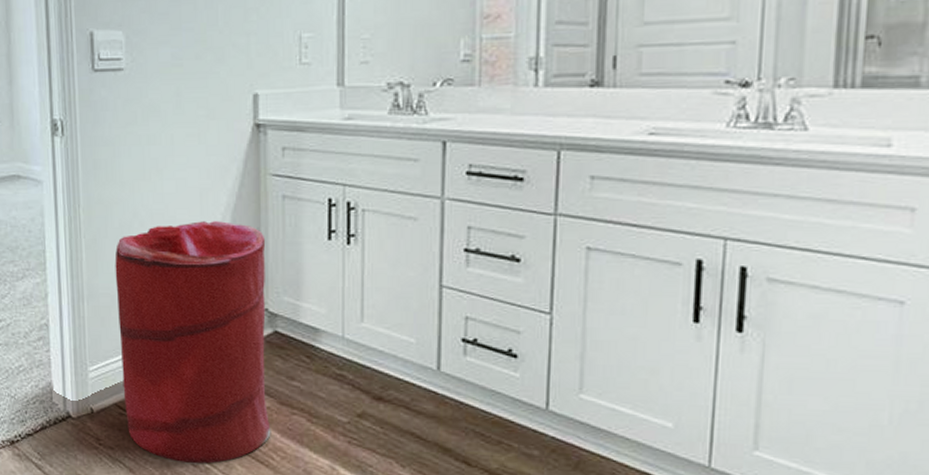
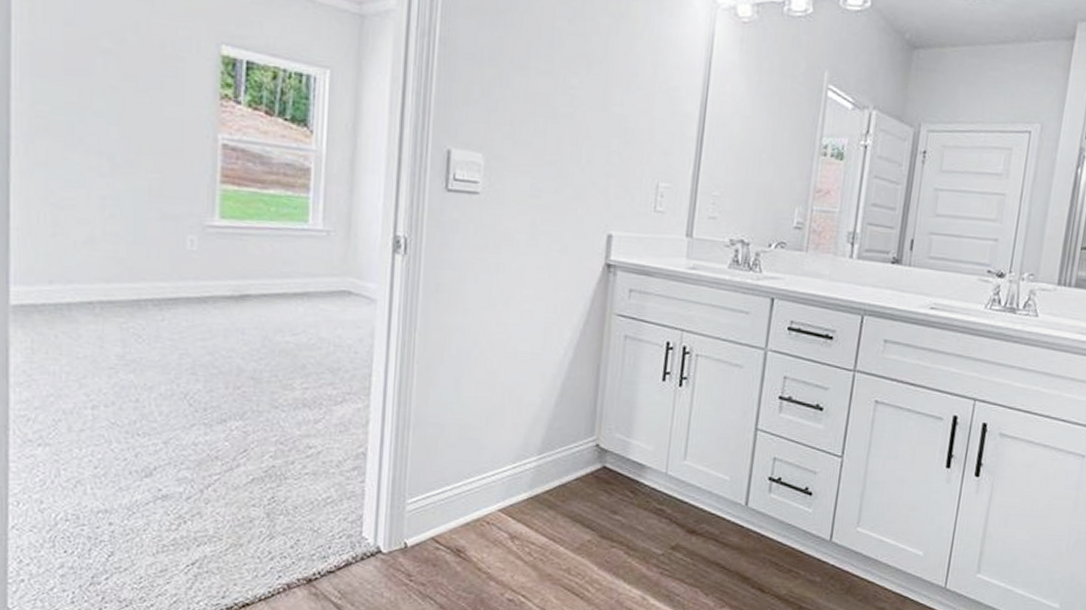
laundry hamper: present [114,221,271,464] -> none [442,354,604,598]

